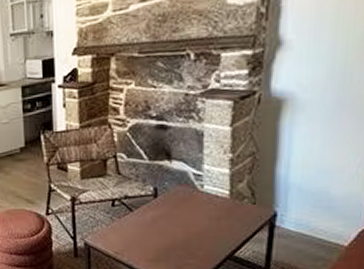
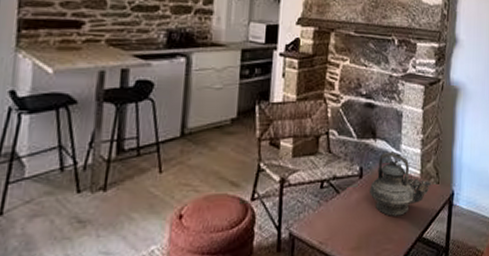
teapot: none [167,172,246,234] -> present [370,151,432,216]

